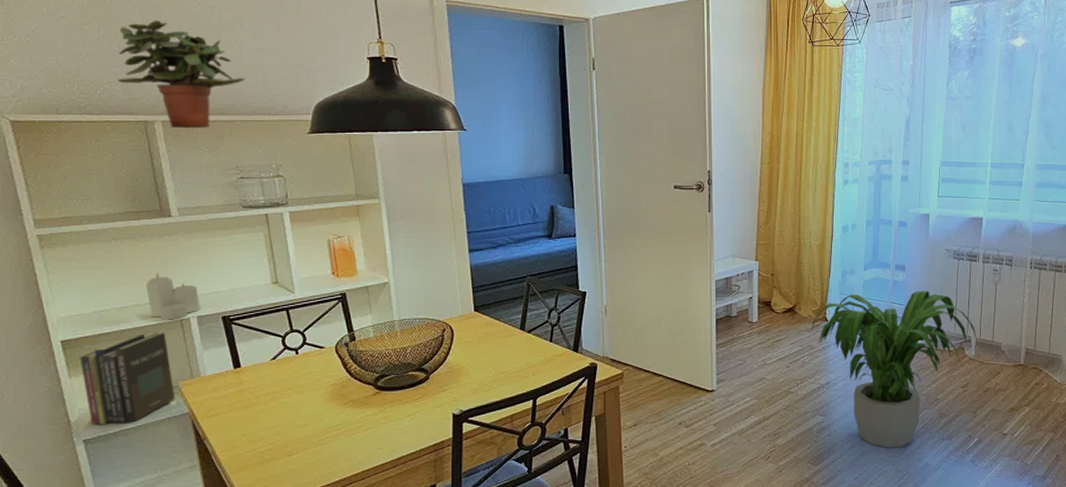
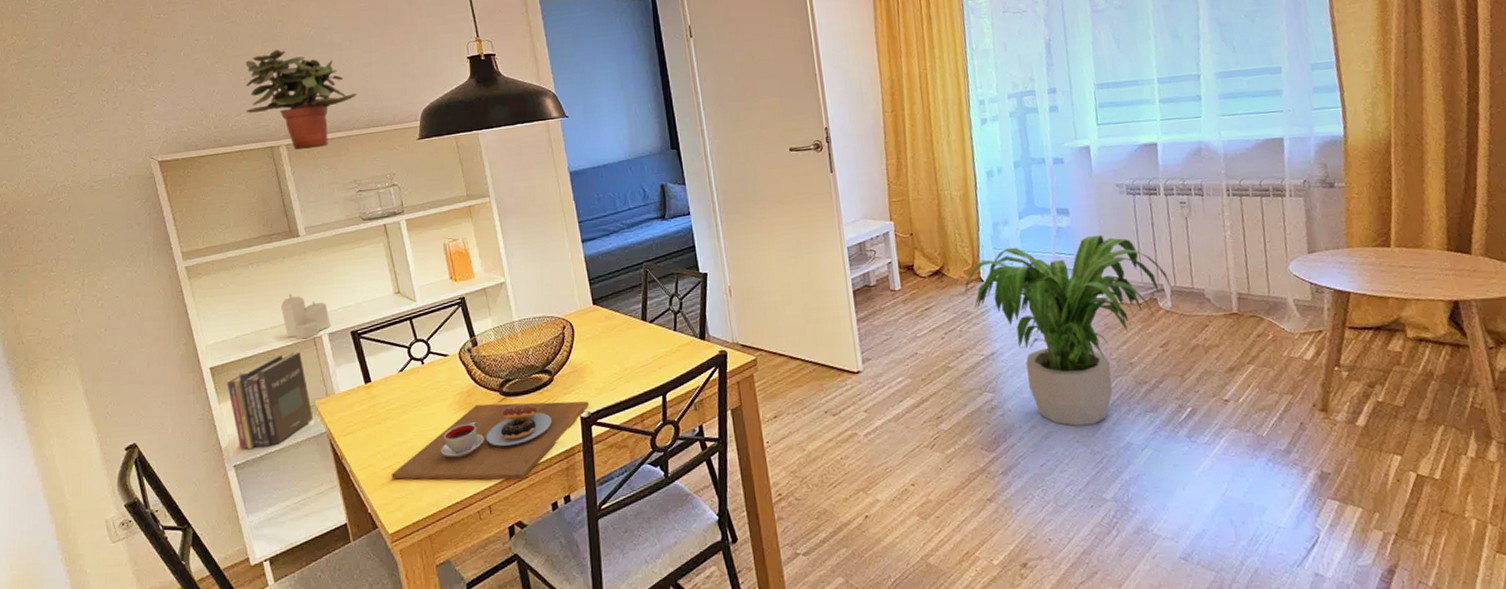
place setting: none [256,396,463,469] -> present [391,401,590,480]

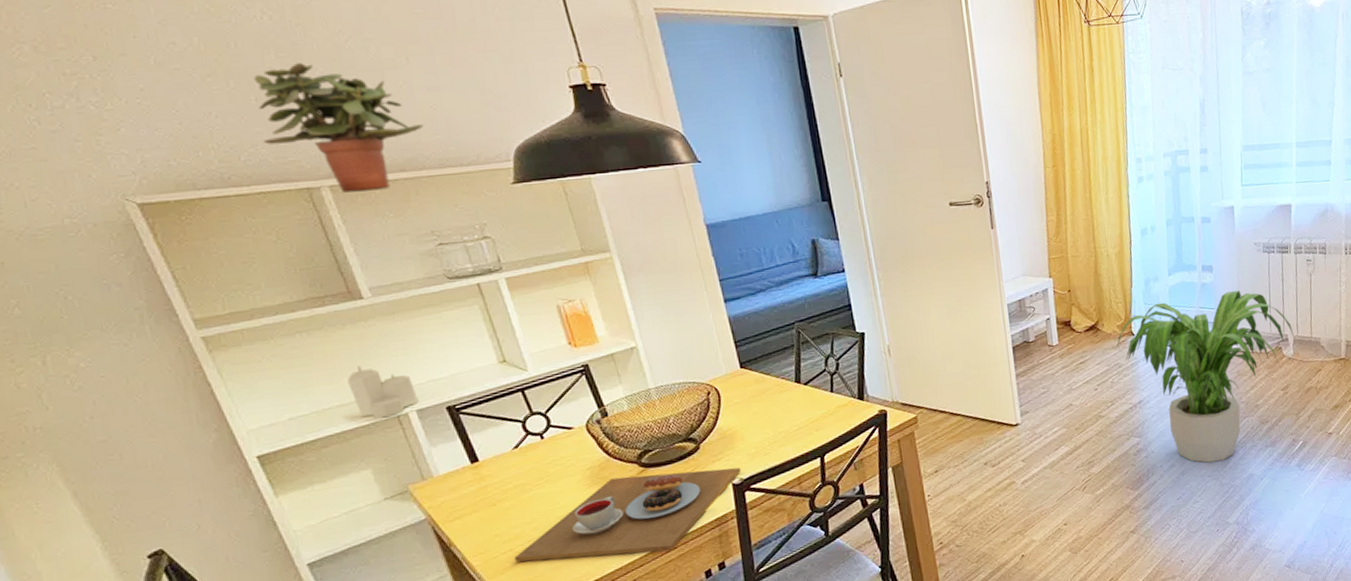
books: present [227,351,314,450] -> none [283,432,408,545]

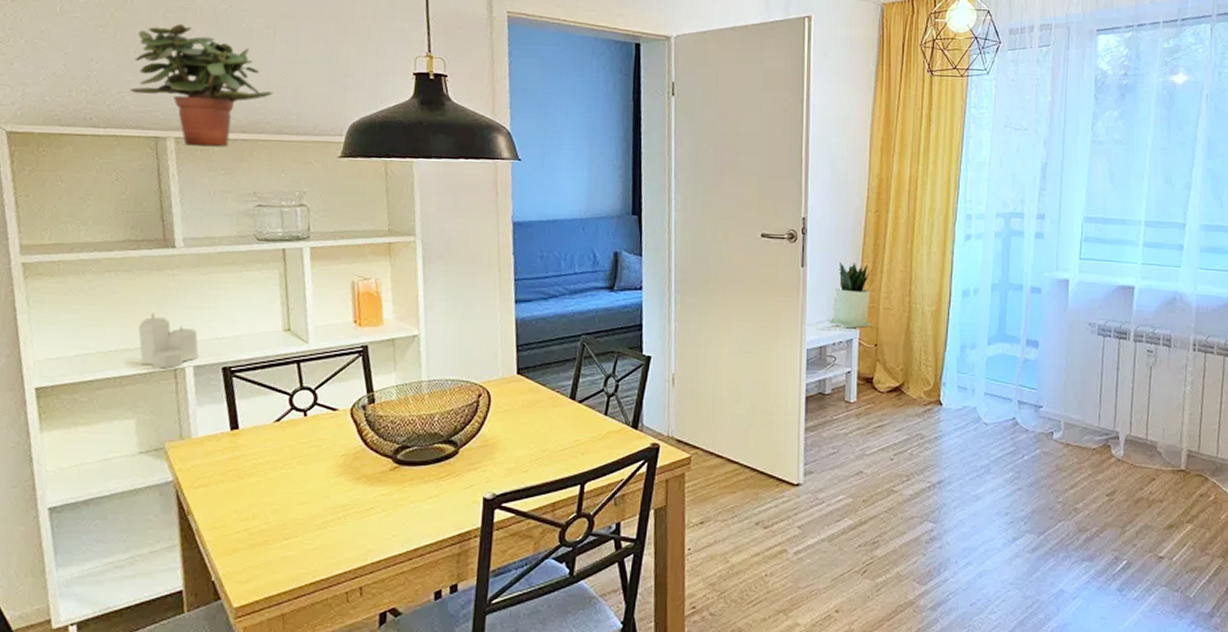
place setting: present [514,467,742,562] -> none [246,470,496,562]
planter: none [1023,218,1063,280] -> present [828,262,872,329]
potted plant: present [1116,290,1294,463] -> none [921,372,1126,568]

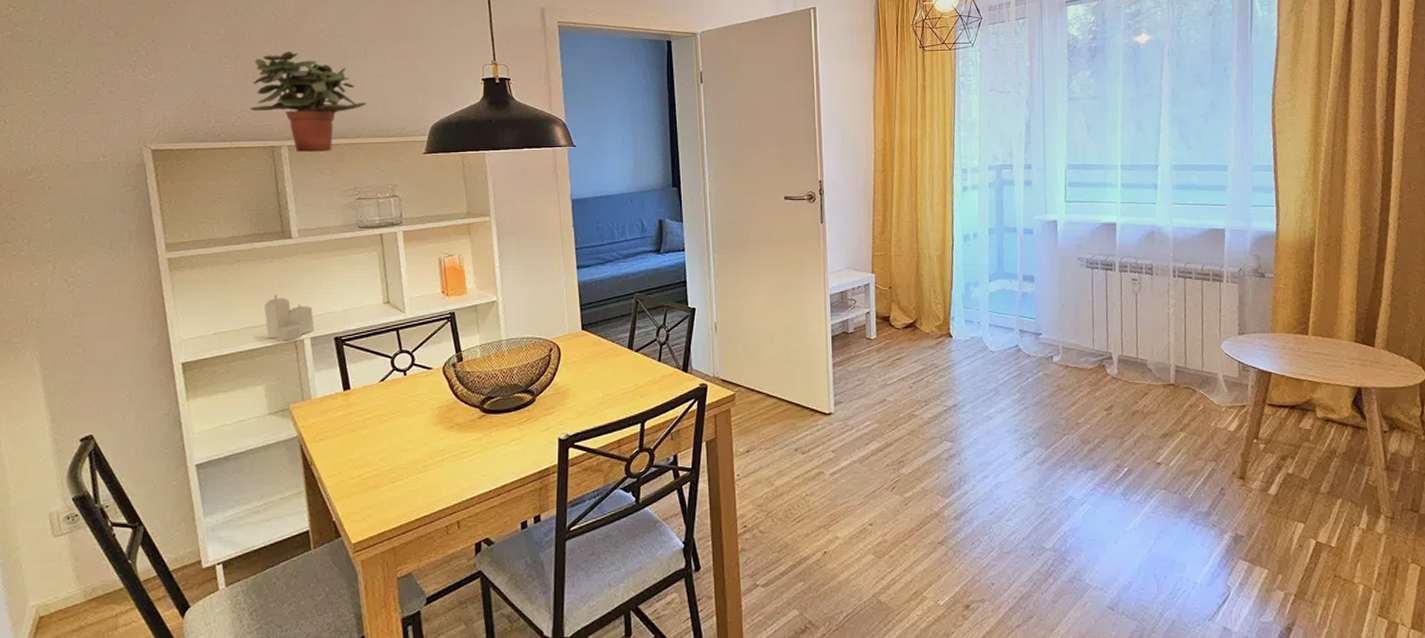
planter: present [828,262,872,329] -> none [847,217,885,275]

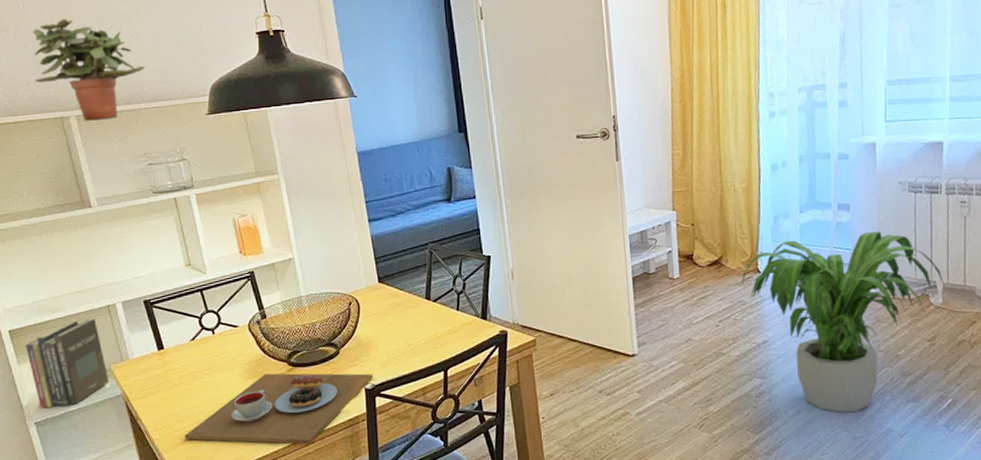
books: none [198,353,286,449] -> present [25,318,110,408]
candle: present [264,294,315,341] -> none [75,262,124,307]
place setting: none [360,419,569,497] -> present [184,373,374,445]
potted plant: none [934,302,1119,478] -> present [741,231,944,413]

